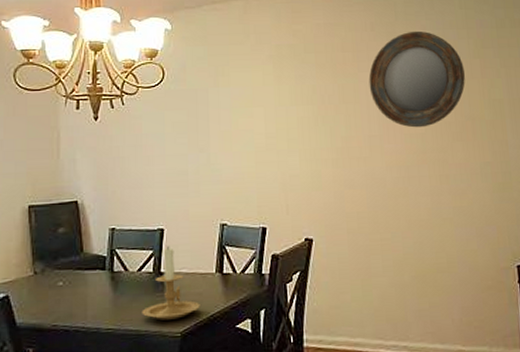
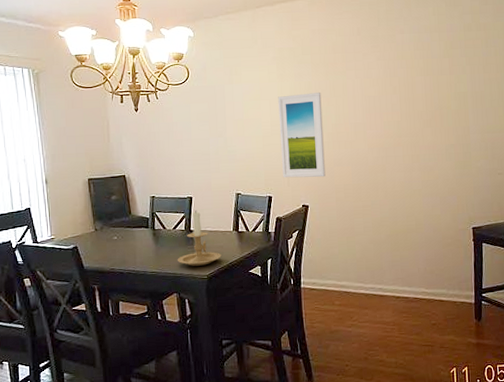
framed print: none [274,98,334,204] -> present [278,92,326,178]
home mirror: present [368,30,465,128] -> none [355,34,436,117]

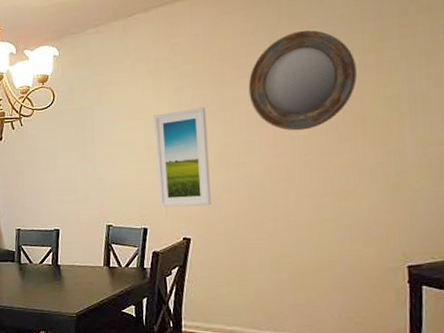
candle holder: present [177,210,222,266] -> none [44,244,91,303]
home mirror: none [355,34,436,117] -> present [248,30,357,131]

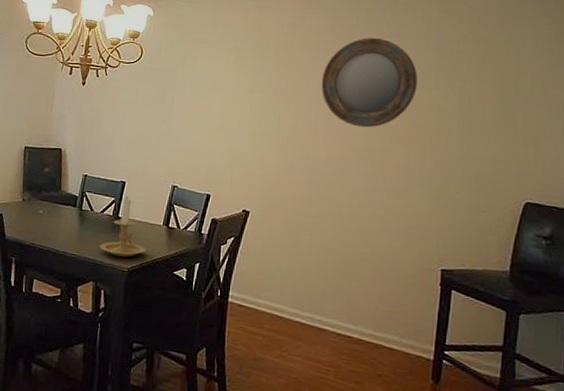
candle holder: none [44,244,91,303] -> present [99,197,147,258]
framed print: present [154,107,211,208] -> none [226,88,281,183]

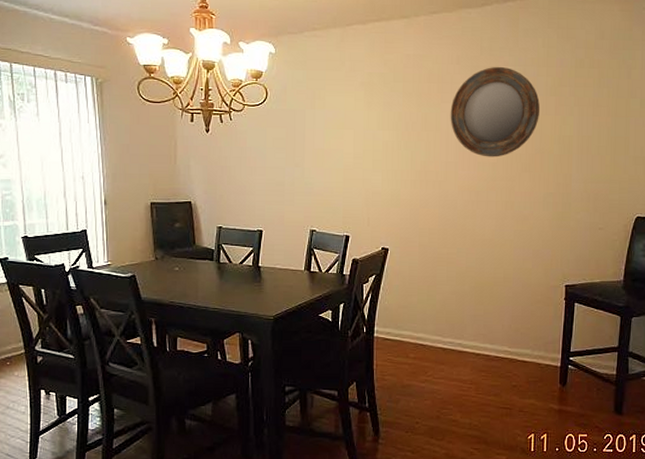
candle holder: present [99,197,147,258] -> none [242,245,290,305]

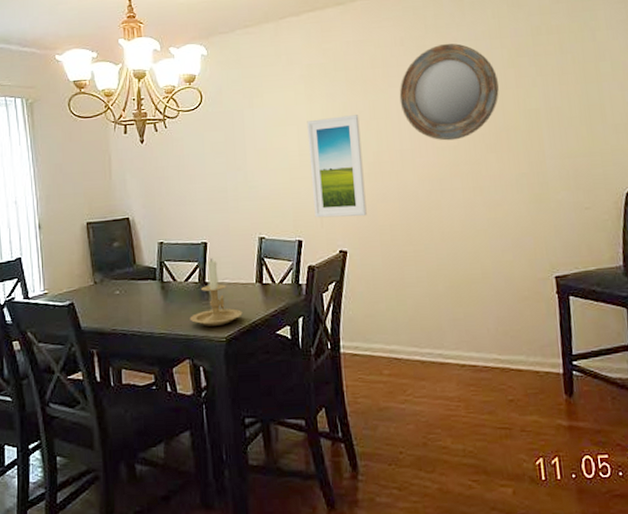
candle holder: none [242,245,290,305] -> present [190,258,243,326]
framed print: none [362,125,411,219] -> present [307,115,367,218]

